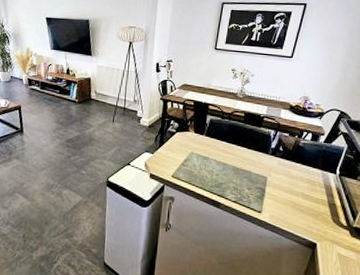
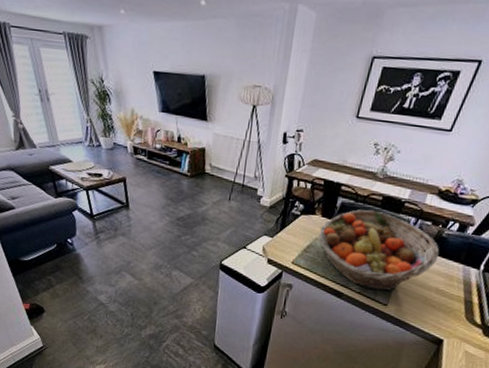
fruit basket: none [193,125,299,199] -> present [318,209,440,291]

